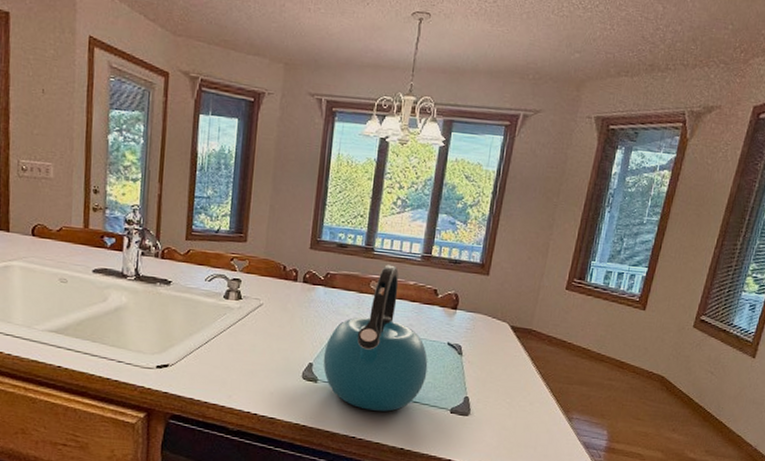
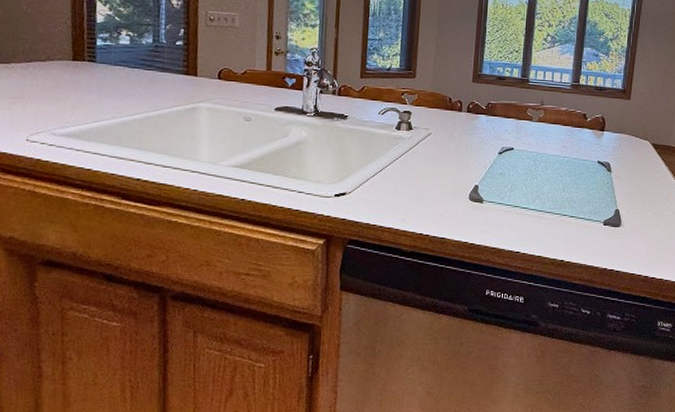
kettle: present [323,264,428,412] -> none [487,93,582,227]

